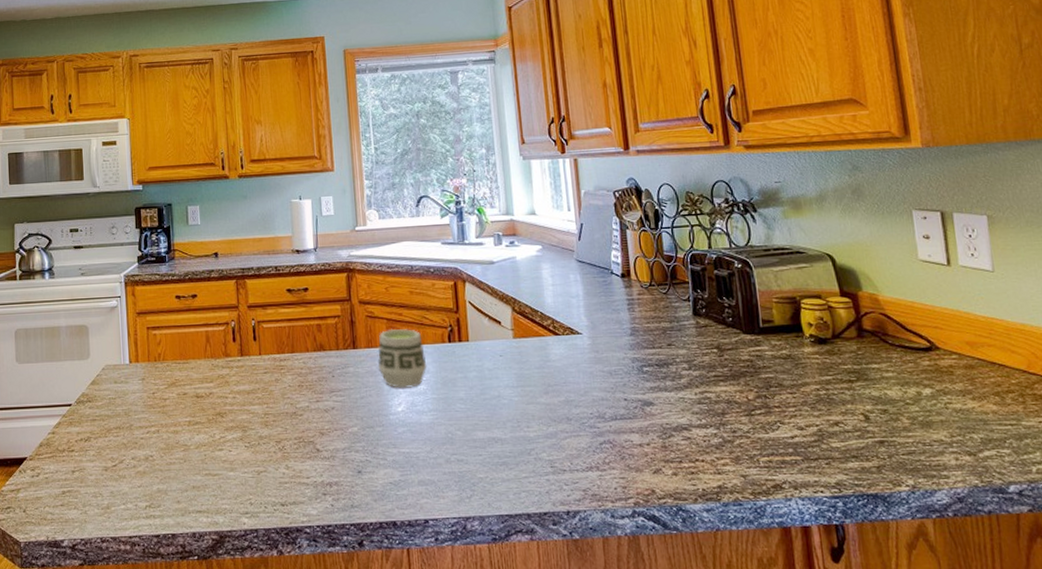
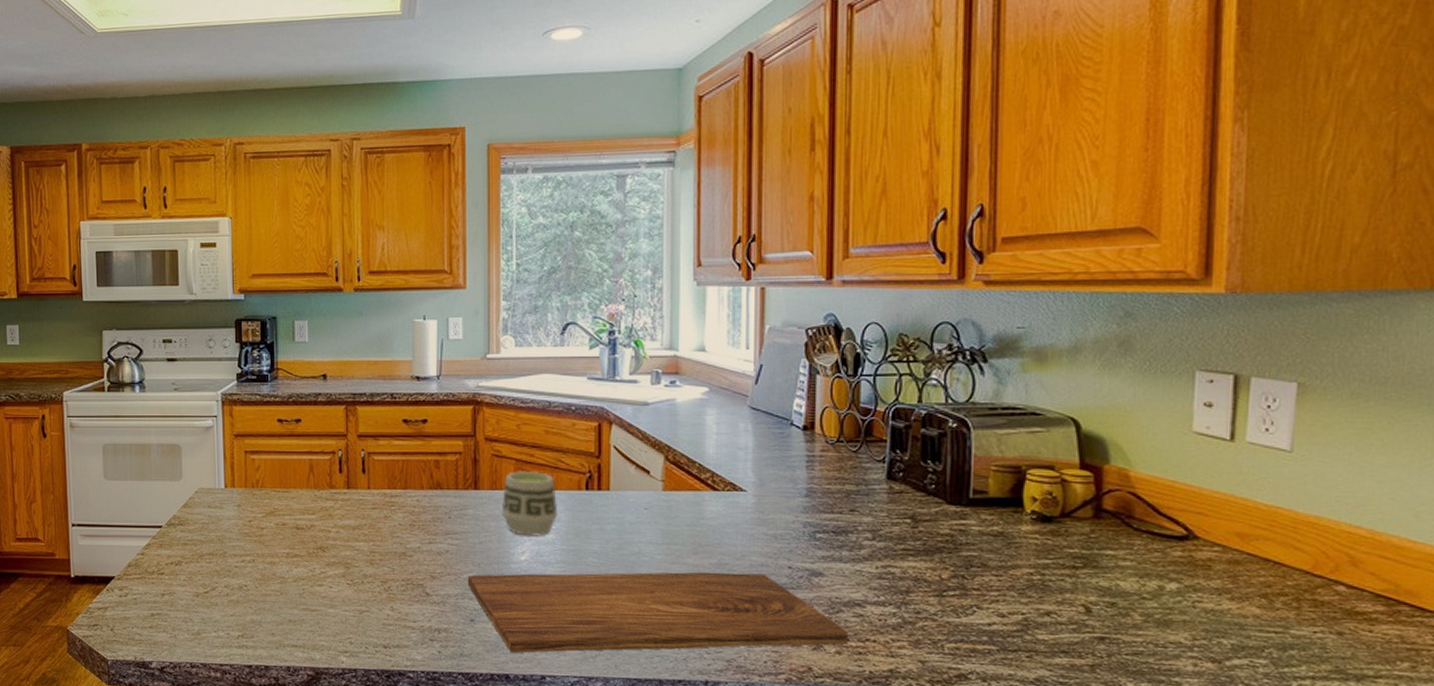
cutting board: none [352,407,681,501] -> present [467,572,848,654]

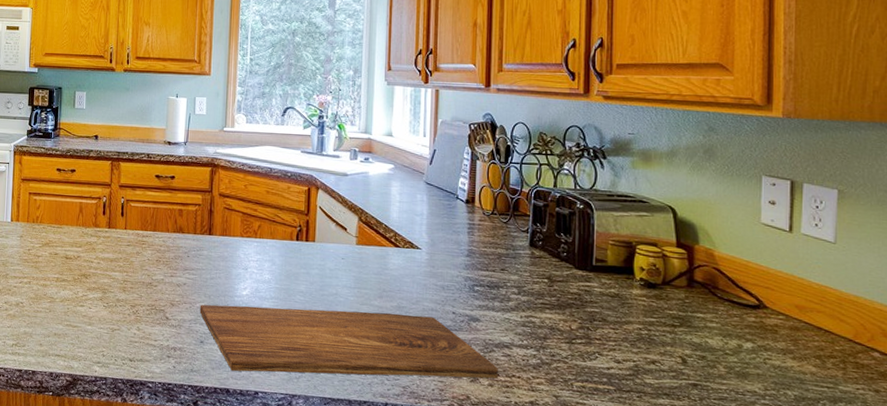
cup: present [501,470,558,536] -> none [229,221,274,276]

